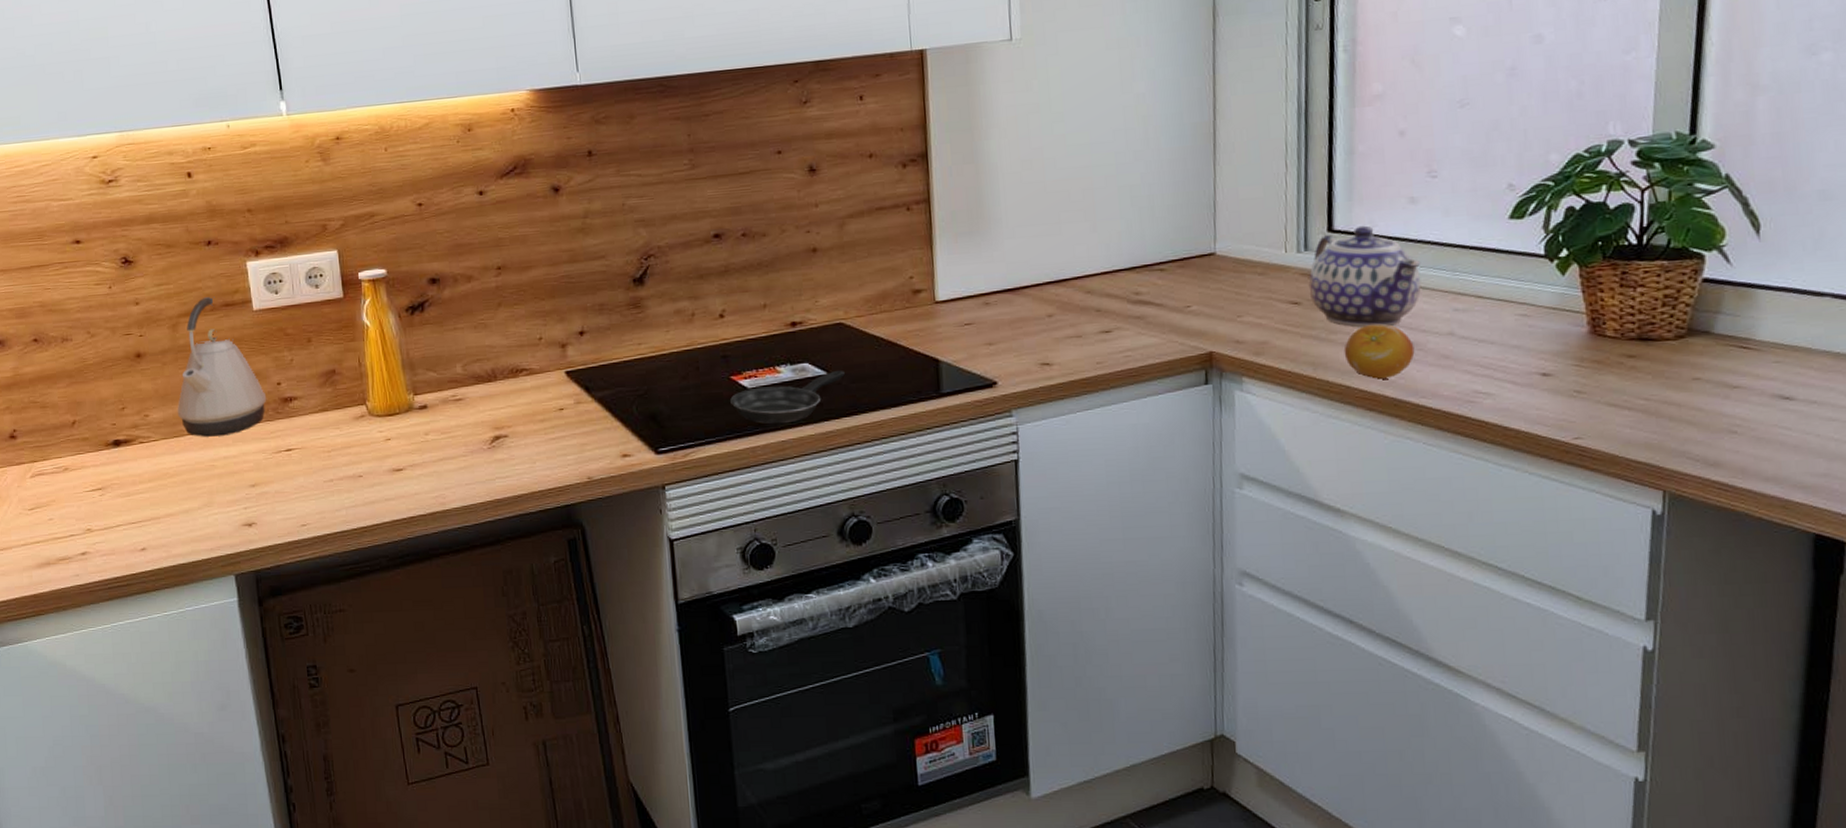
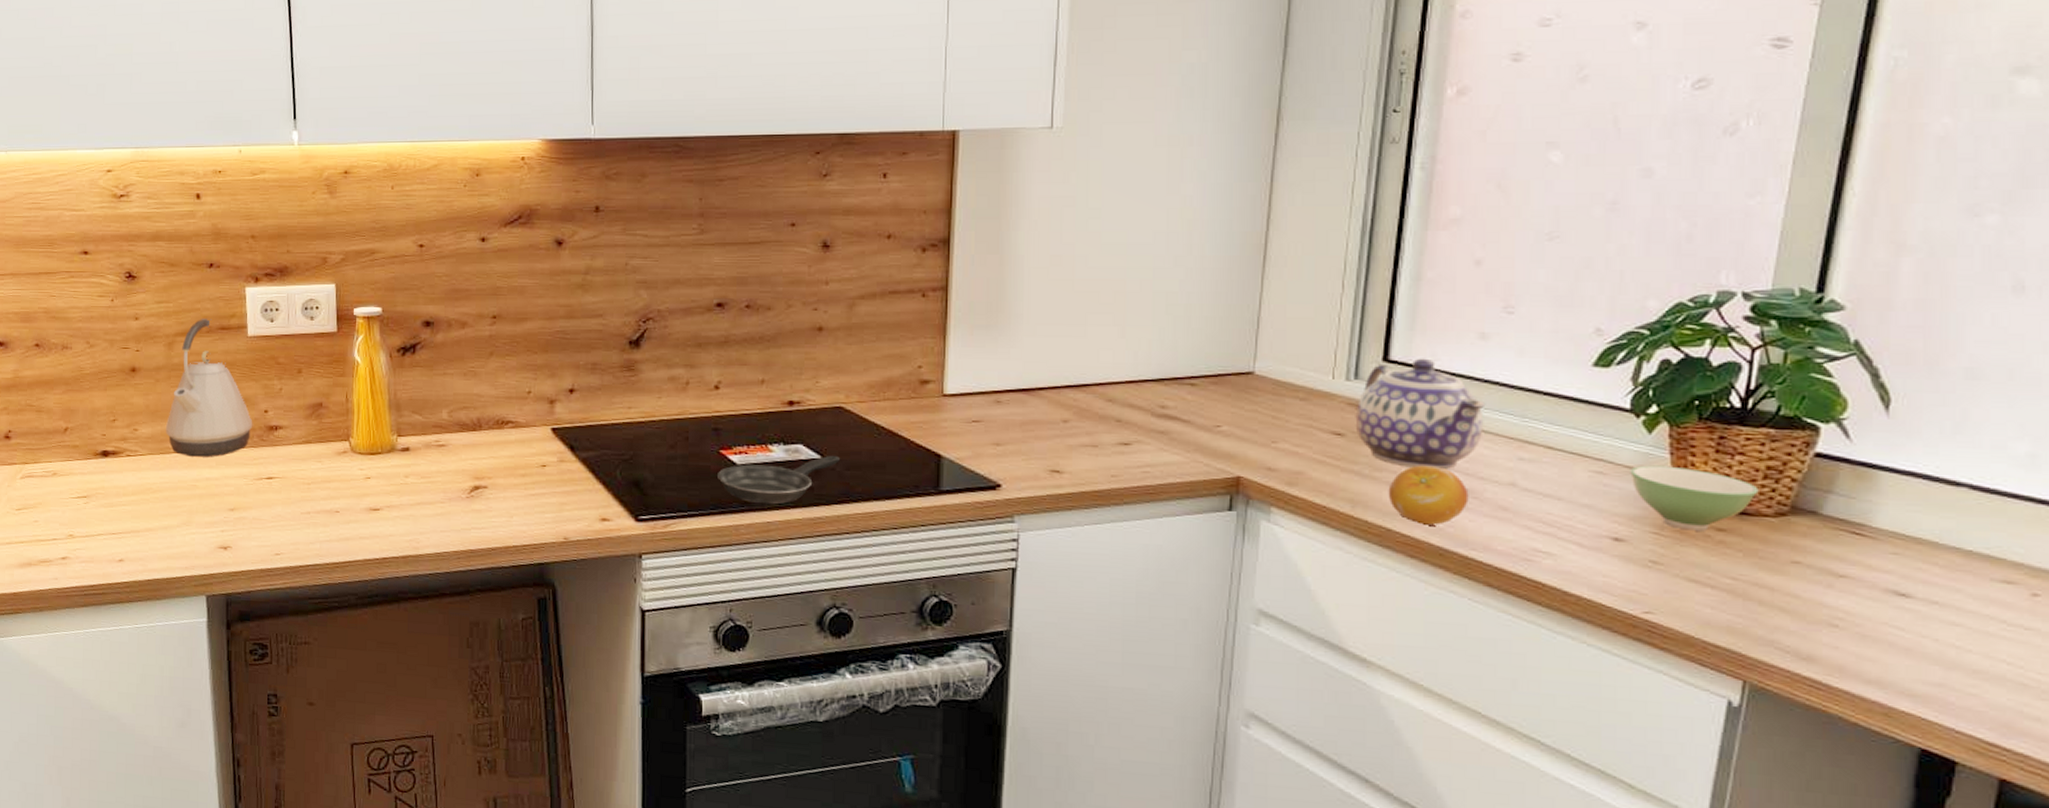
bowl: none [1550,303,1660,360] -> present [1630,465,1759,531]

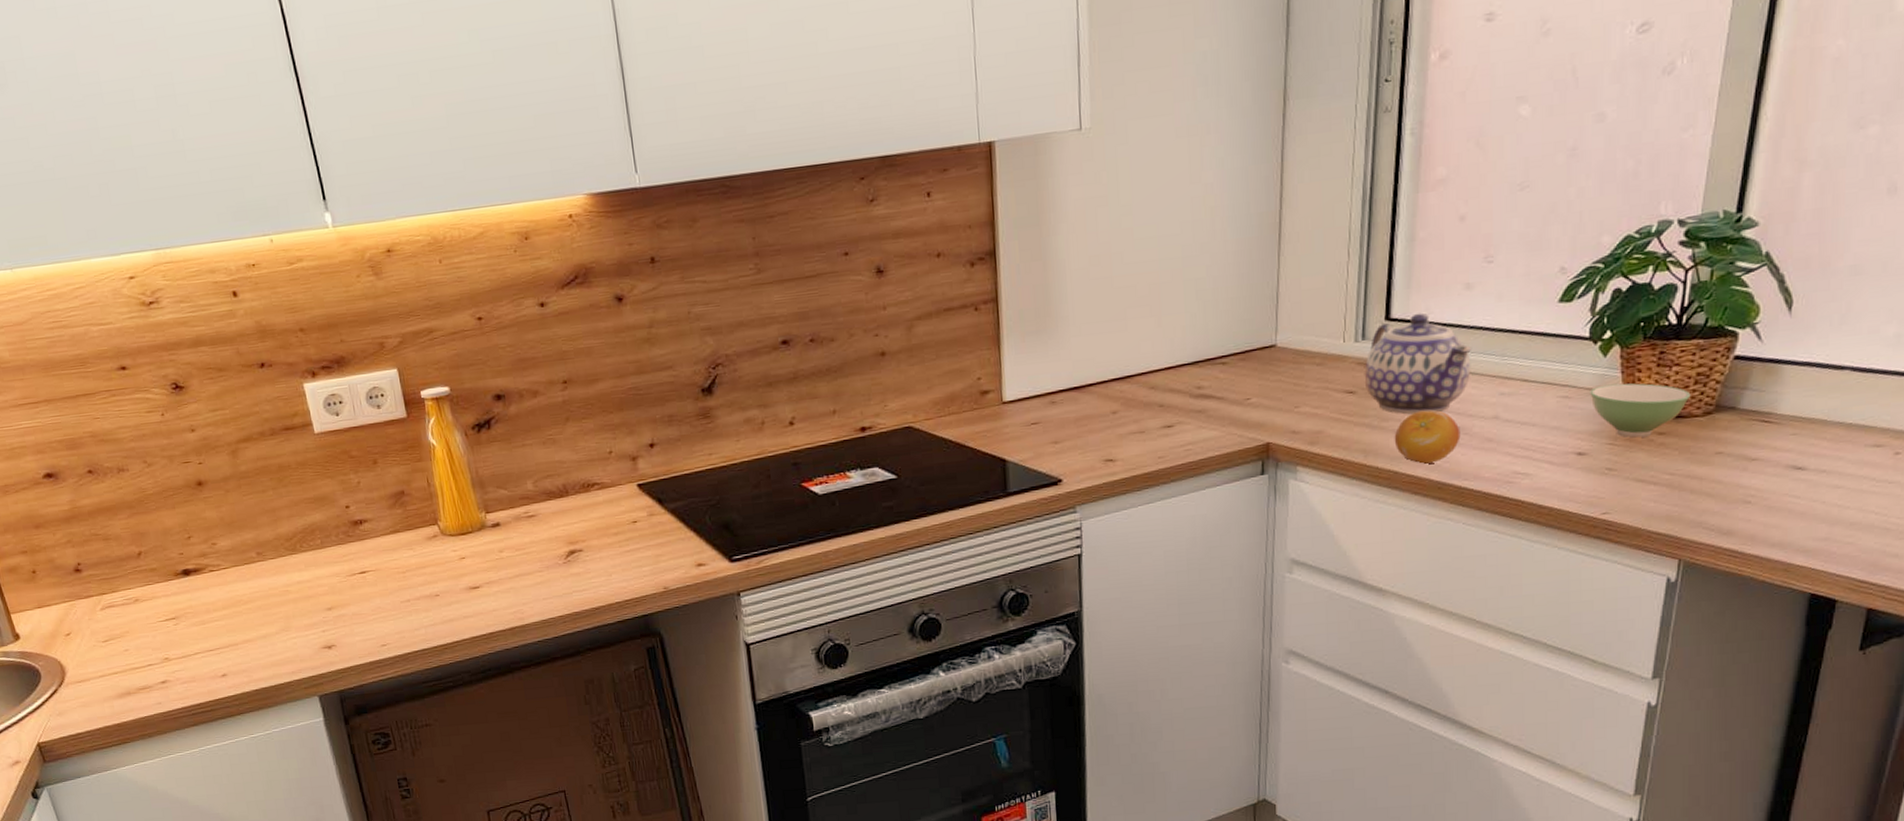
kettle: present [165,319,253,459] -> none [245,421,337,564]
frying pan: present [718,455,840,505] -> none [802,473,914,529]

